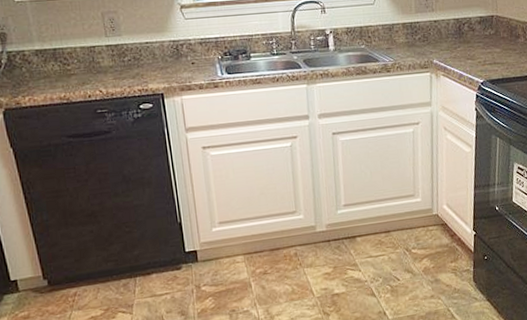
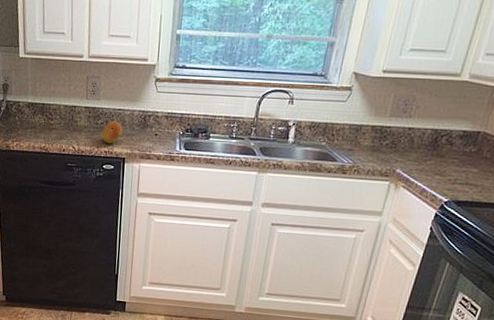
fruit: none [131,55,155,81] -> present [101,121,123,144]

